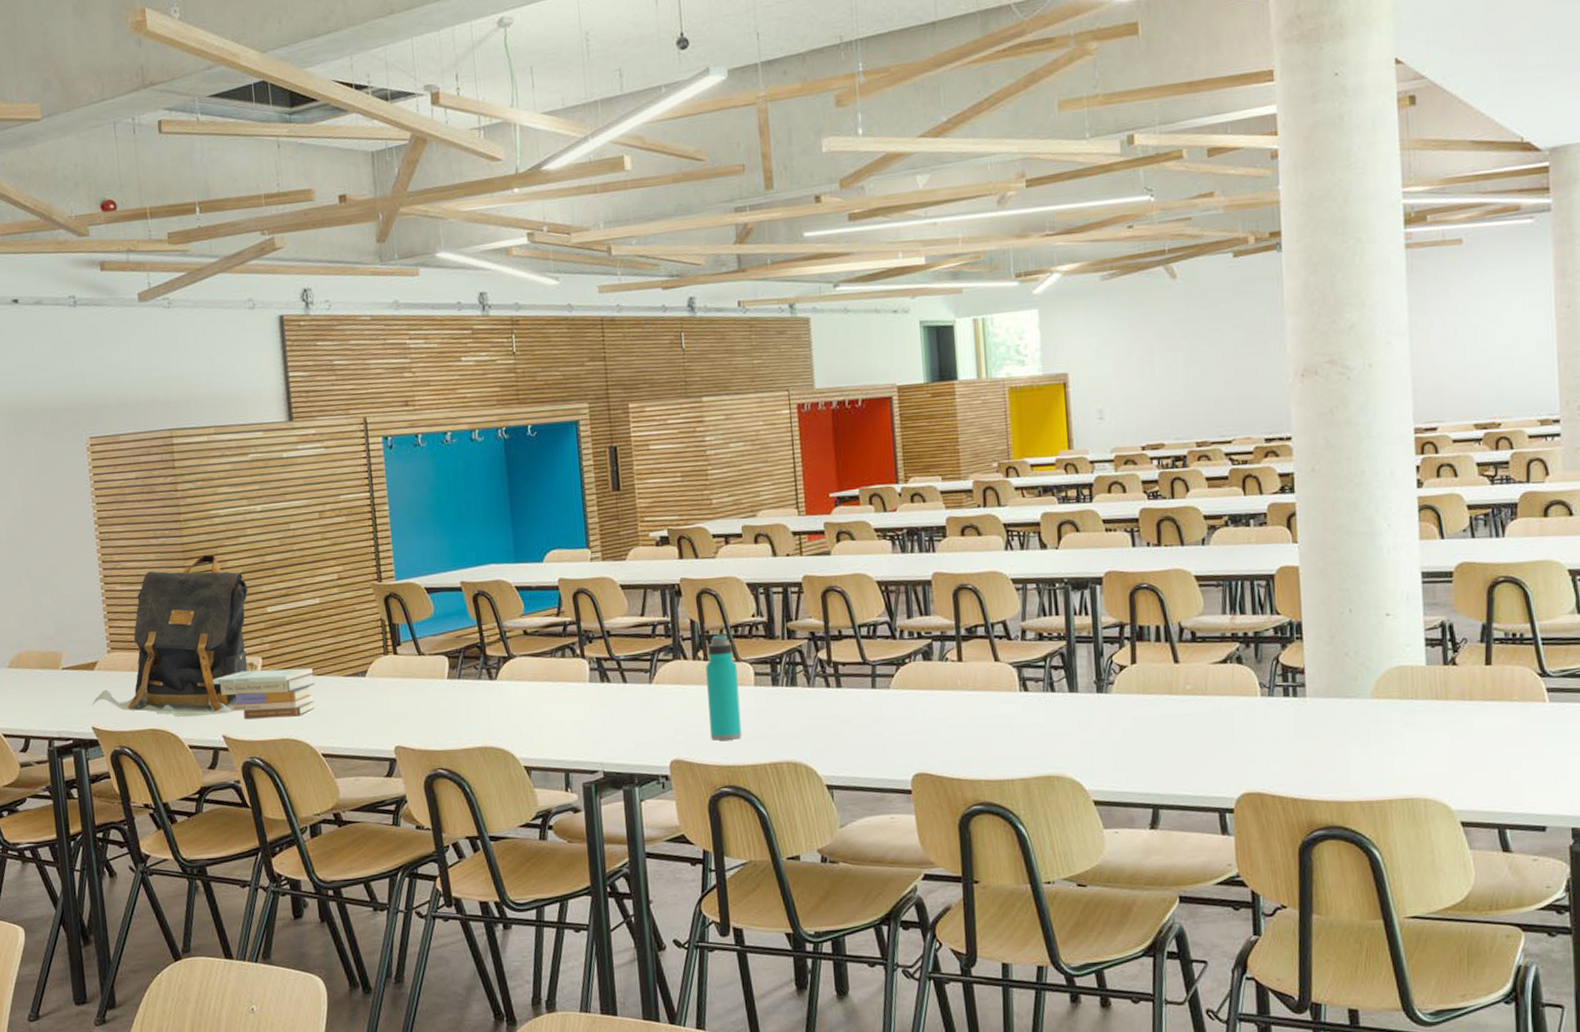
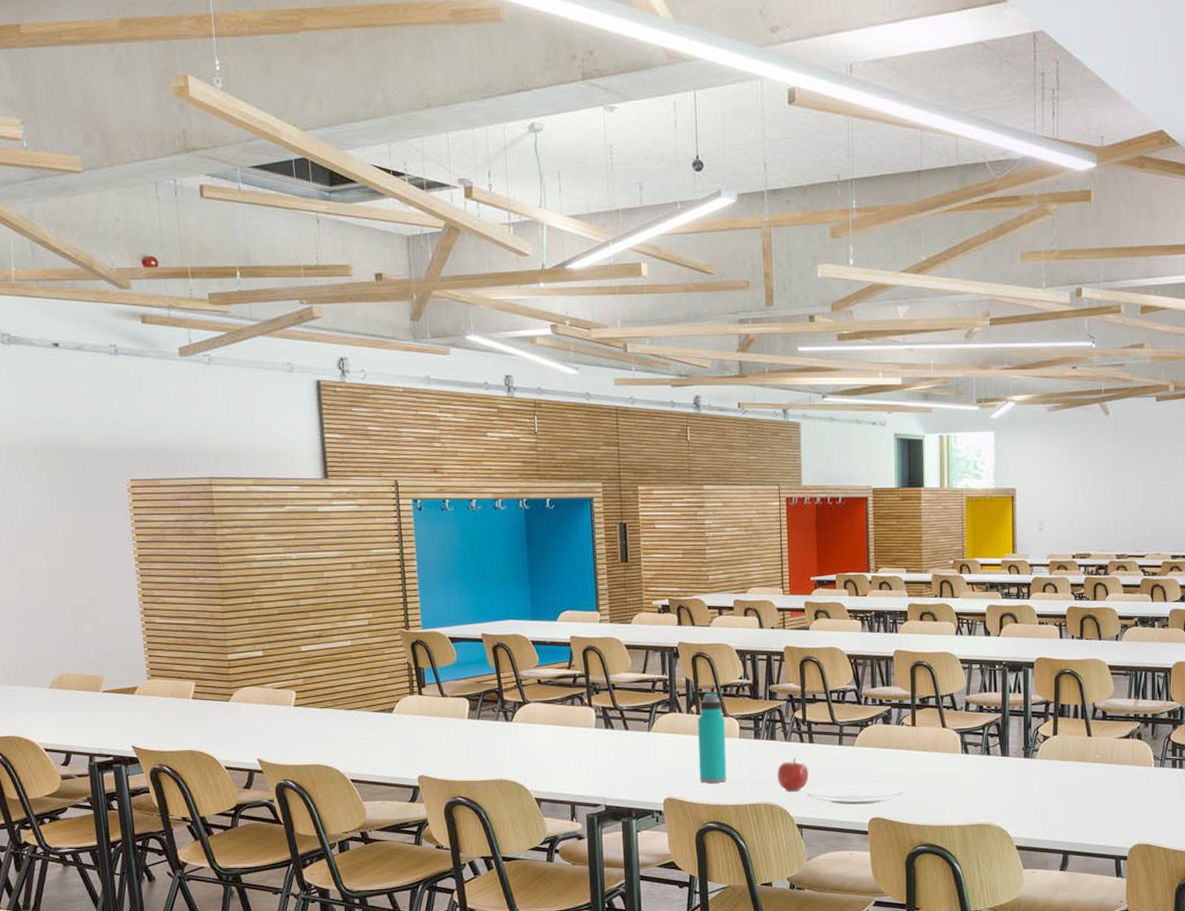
backpack: present [91,555,258,717] -> none [131,596,292,741]
books: present [213,668,315,720] -> none [249,702,345,746]
apple: none [800,706,838,746] -> present [777,758,809,791]
plate: none [836,731,953,759] -> present [807,782,905,805]

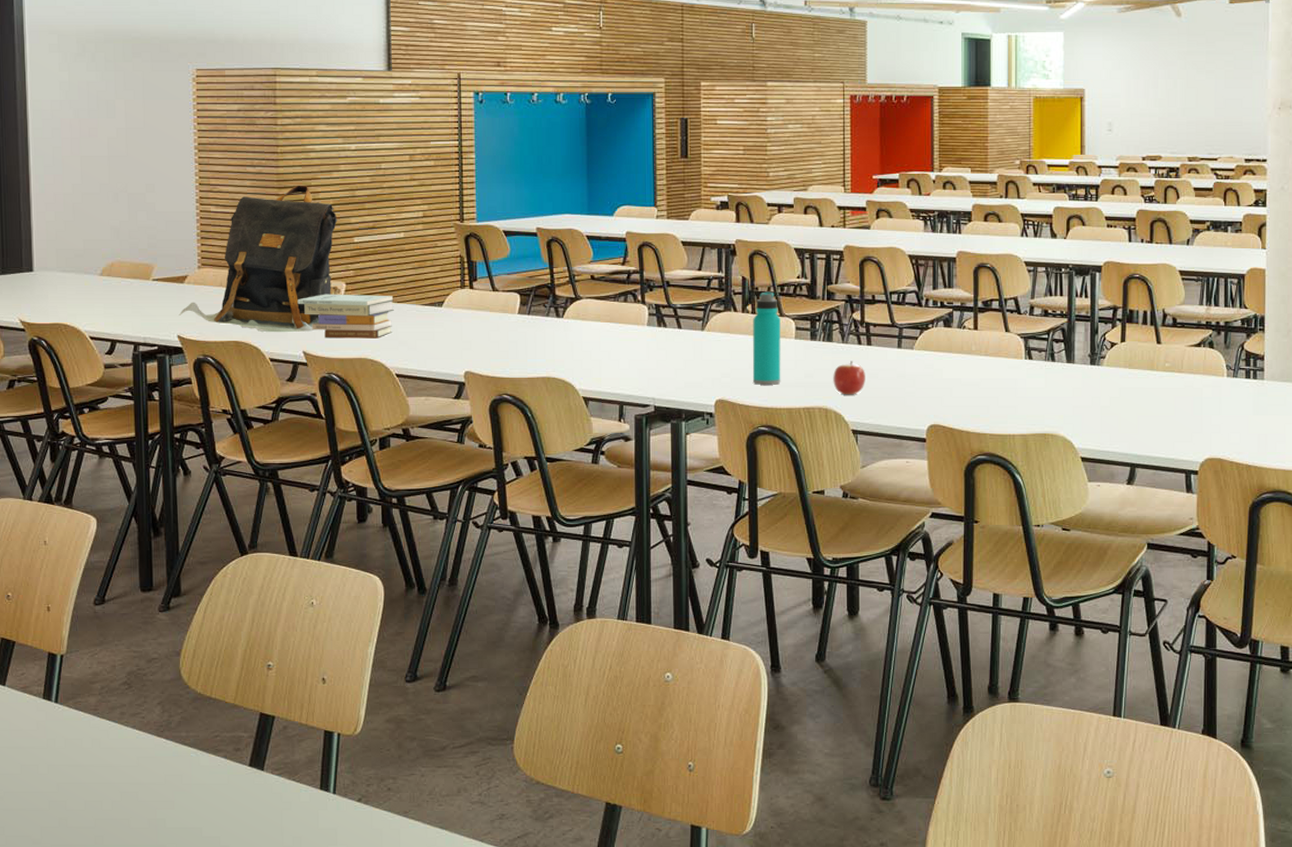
backpack: none [131,596,292,741] -> present [178,186,342,332]
books: none [249,702,345,746] -> present [297,294,394,339]
plate: present [807,782,905,805] -> none [863,387,965,410]

